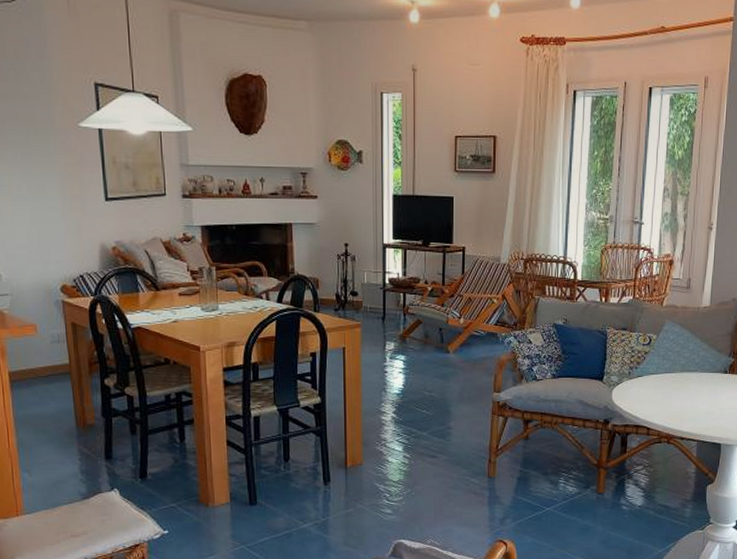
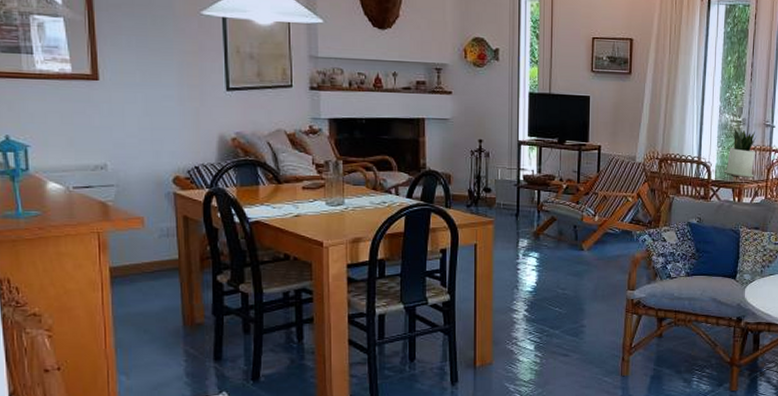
planter: none [590,227,625,278] -> present [723,129,757,179]

